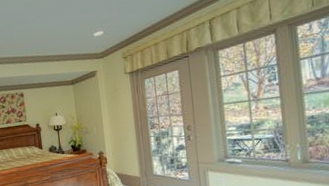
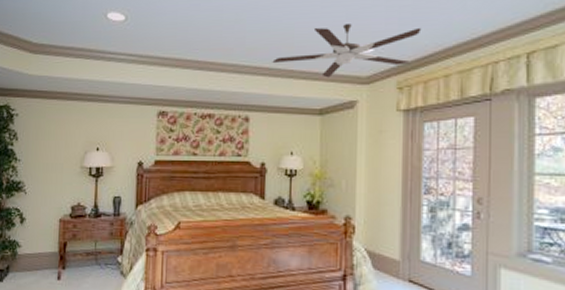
ceiling fan: none [34,12,135,58] -> present [272,24,422,78]

